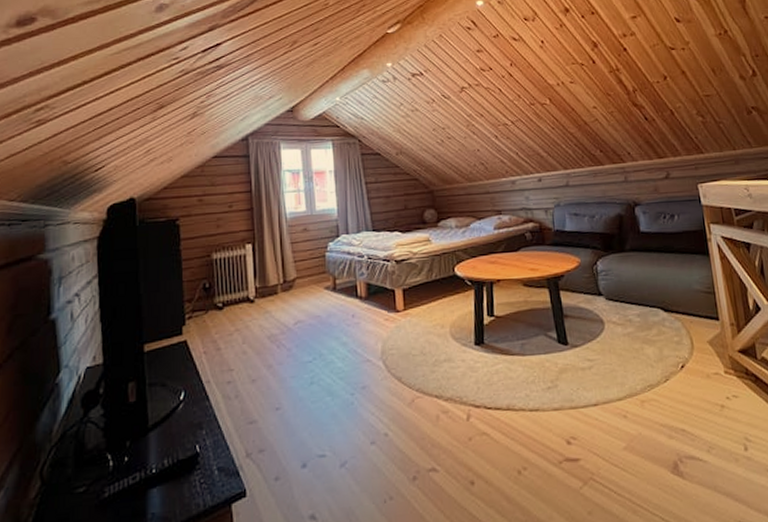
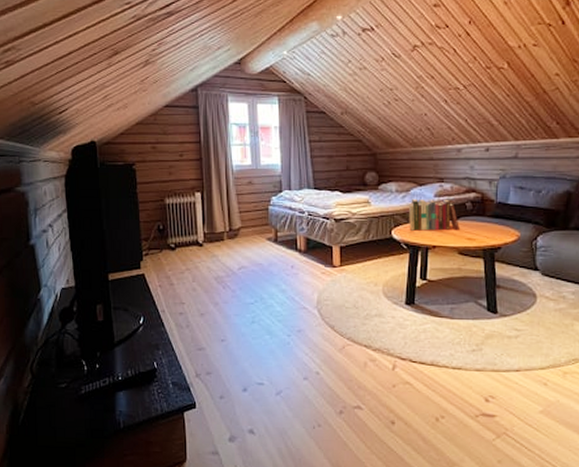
books: none [470,231,522,266] -> present [409,198,459,231]

